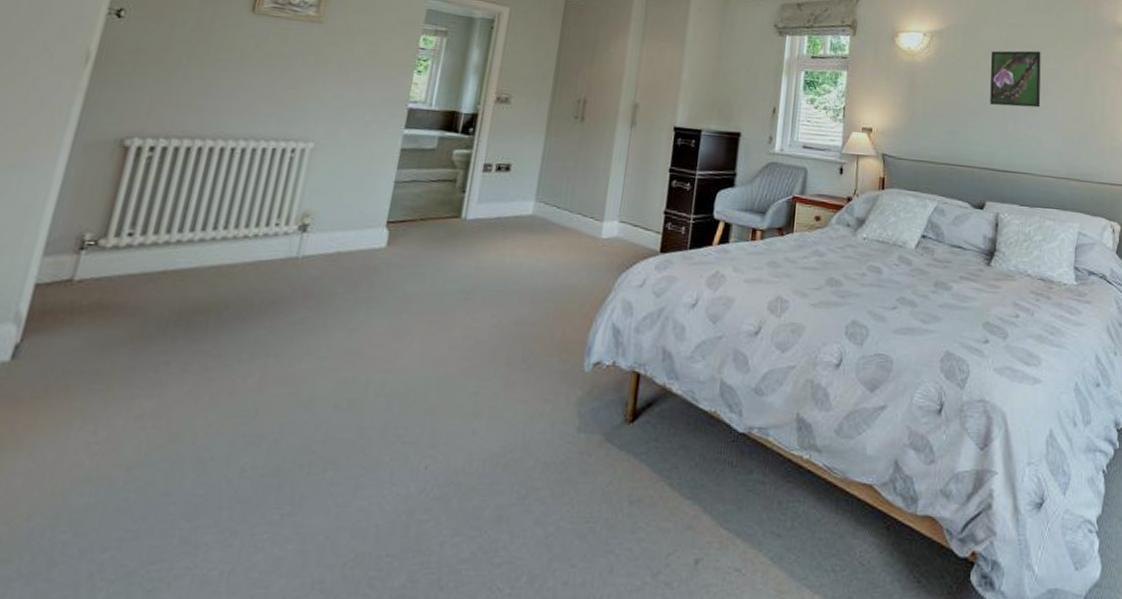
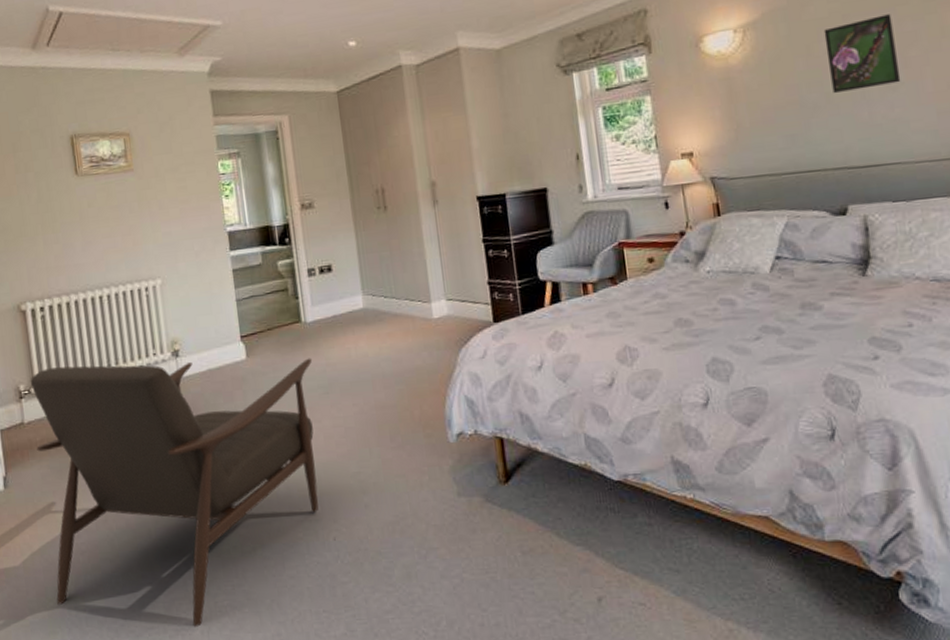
chair: none [28,219,460,565] -> present [30,358,319,627]

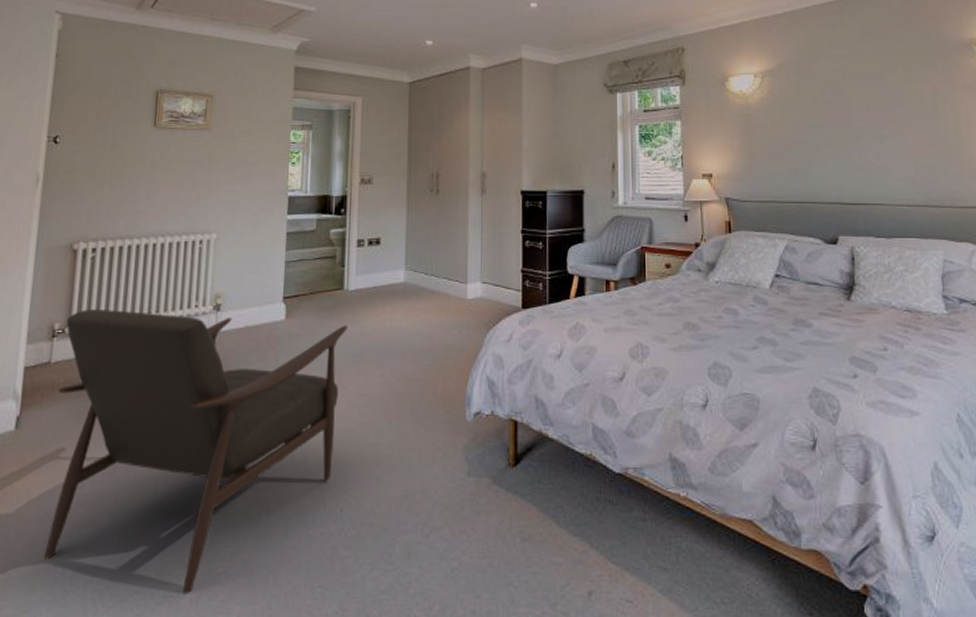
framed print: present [823,14,901,93] -> none [827,79,887,138]

